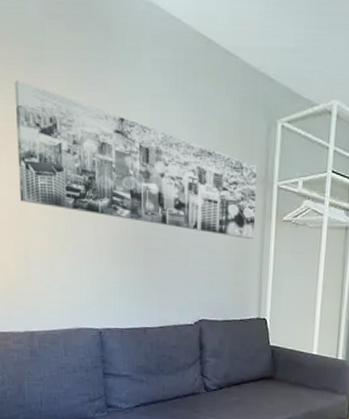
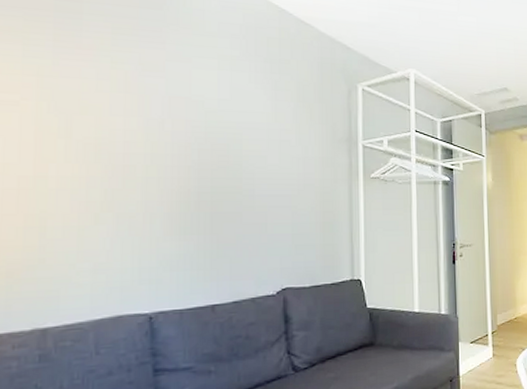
wall art: present [14,80,257,239] -> none [36,32,342,197]

